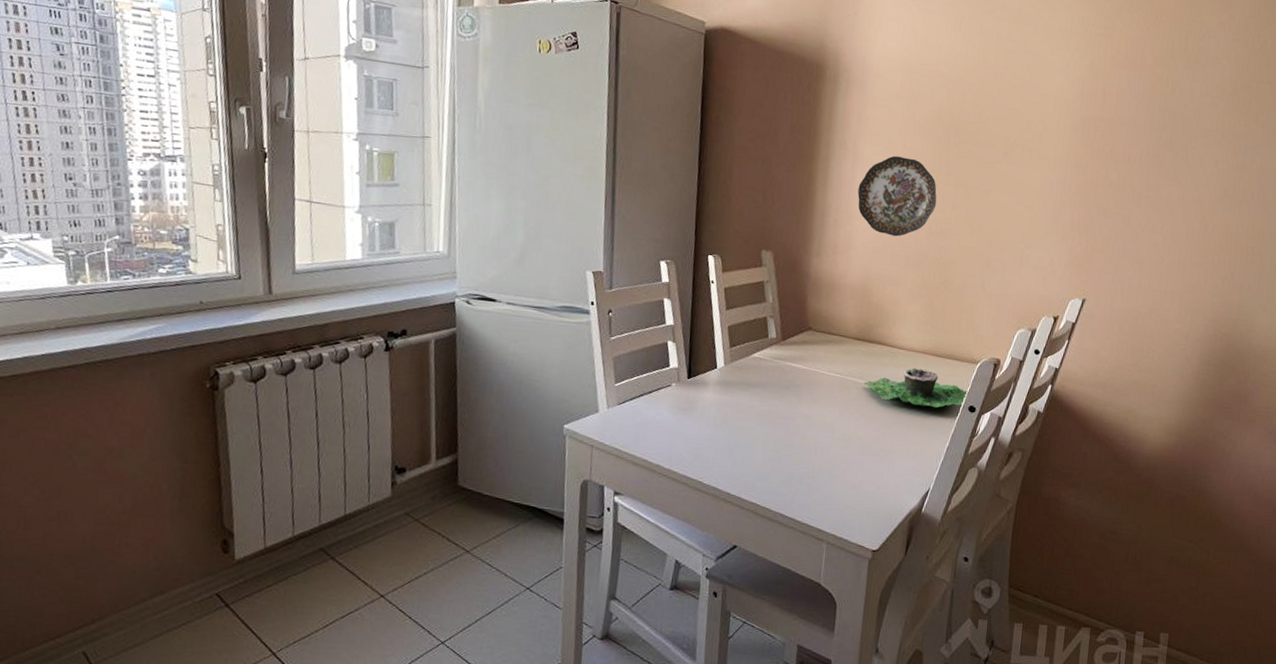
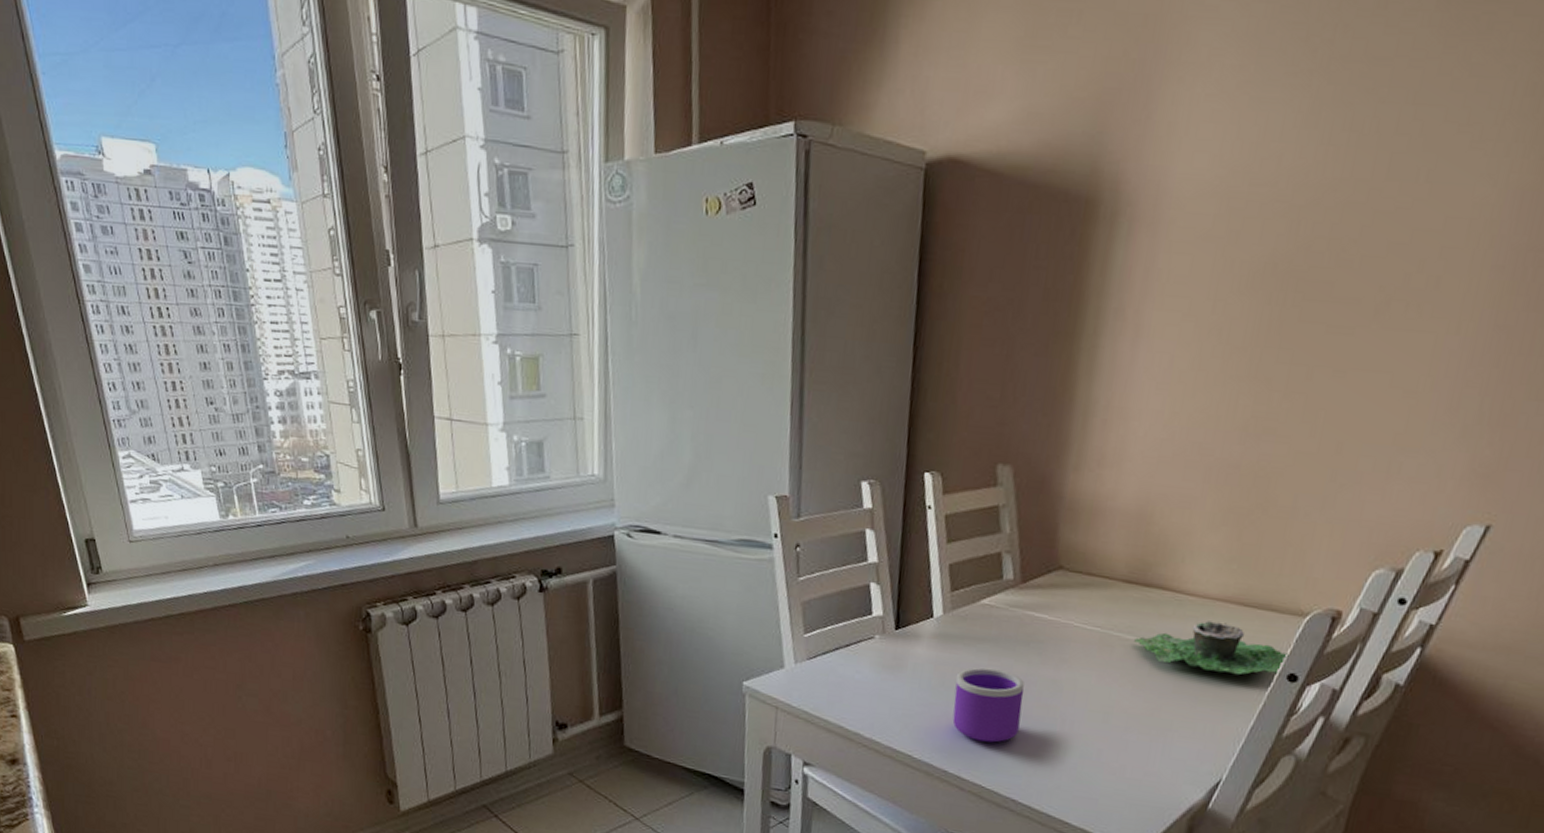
mug: none [733,407,787,468] -> present [952,667,1025,743]
decorative plate: present [857,156,937,237] -> none [1138,325,1260,441]

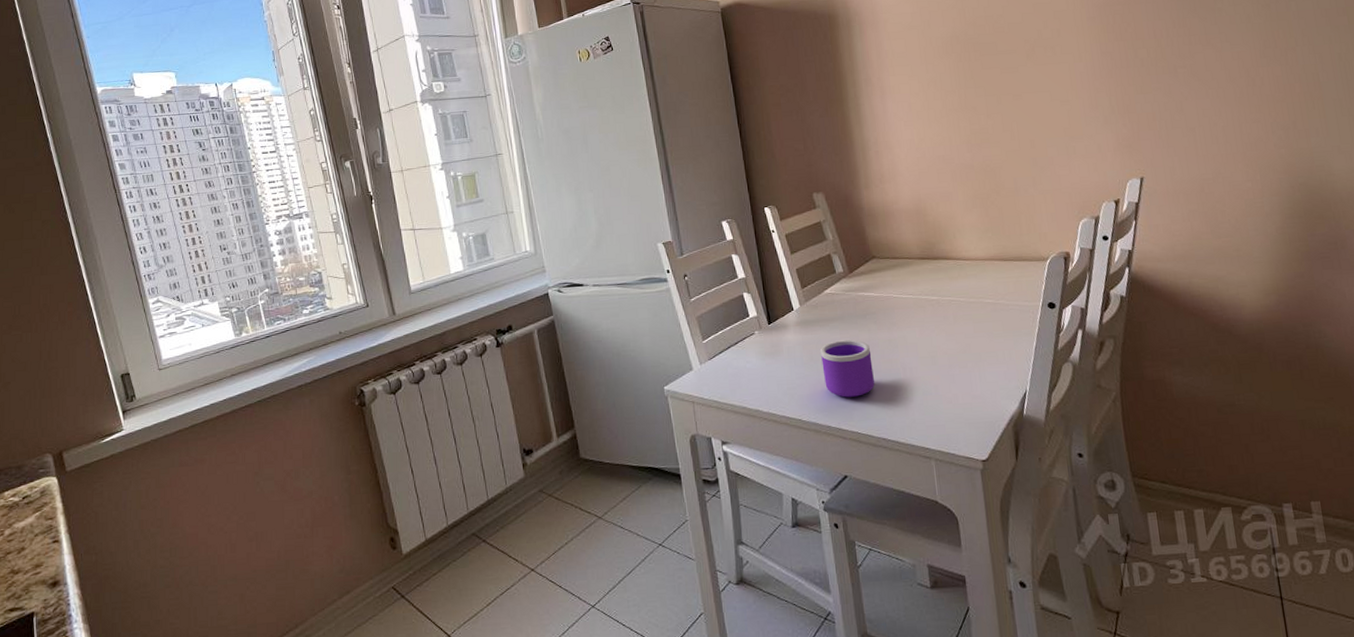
succulent planter: present [1134,621,1289,675] -> none [938,275,1045,312]

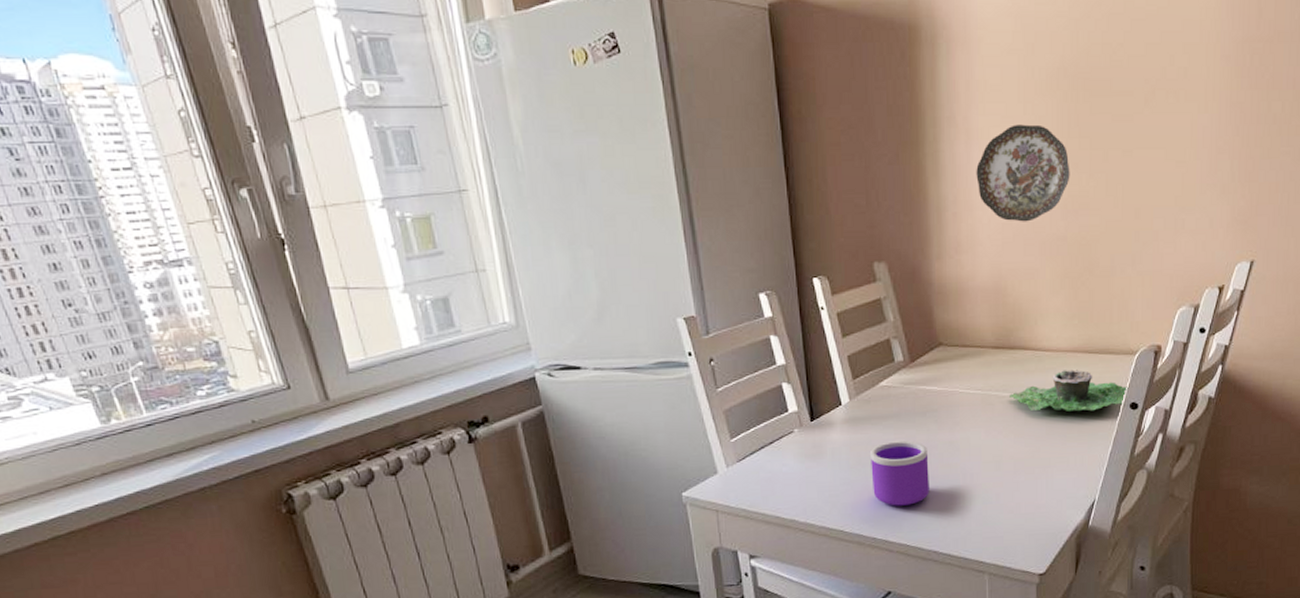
decorative plate: none [891,80,971,156] -> present [976,124,1070,222]
succulent planter: none [938,275,1045,312] -> present [1009,369,1129,412]

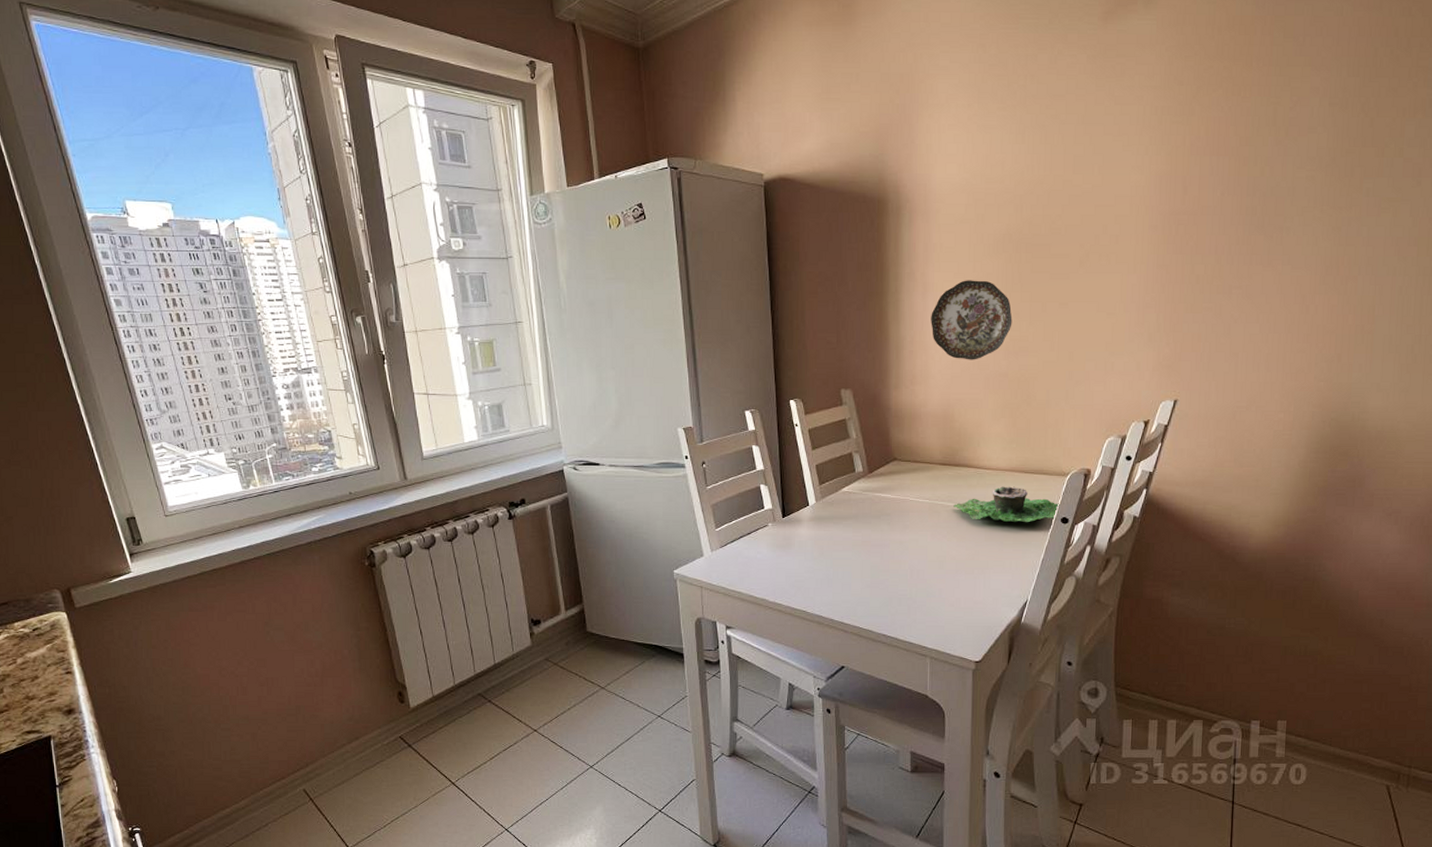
mug: present [871,440,929,506] -> none [831,538,881,594]

